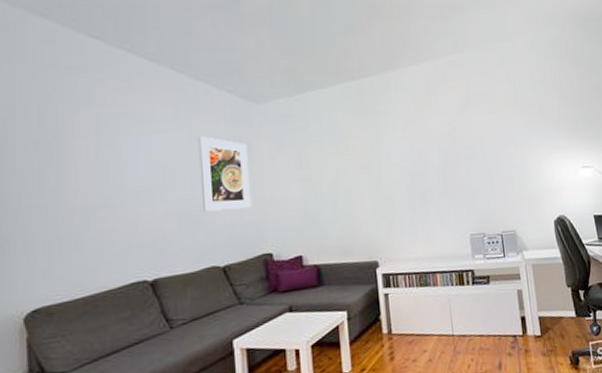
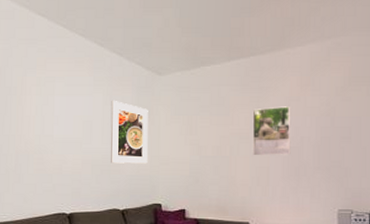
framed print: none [369,129,415,187] -> present [252,106,291,156]

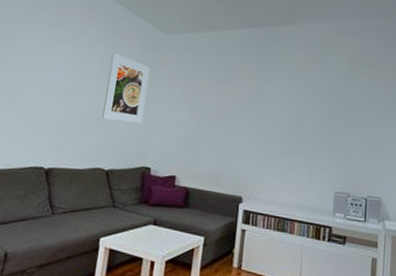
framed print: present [252,106,291,156] -> none [253,79,296,130]

